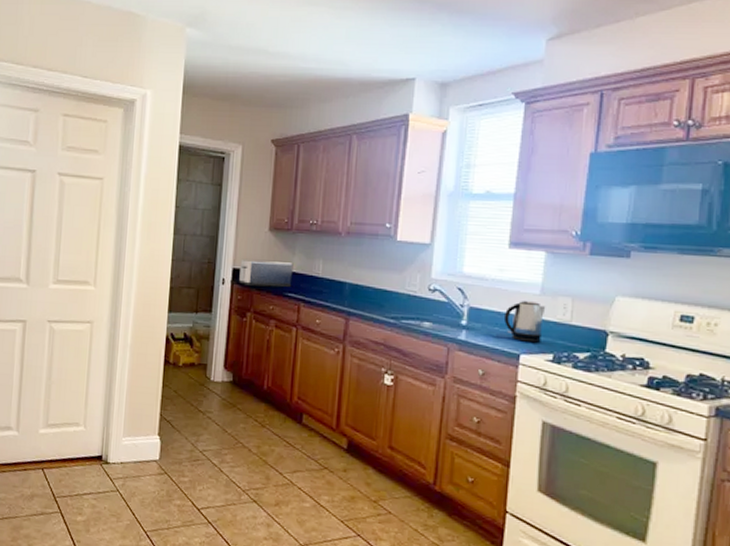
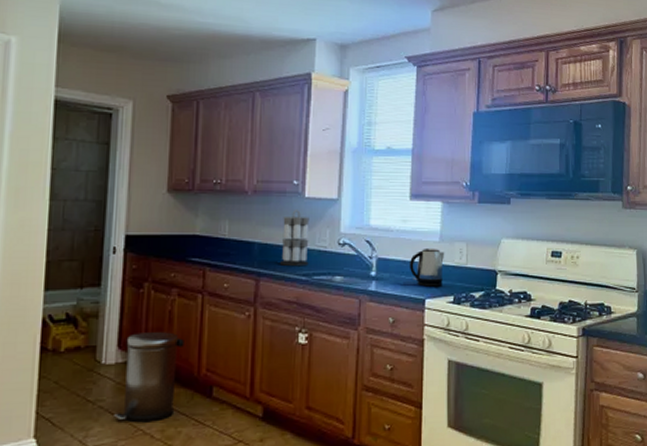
pedal bin: none [219,357,279,438] -> present [114,332,184,423]
toaster: present [239,258,293,288] -> none [134,223,196,253]
spice rack: none [368,253,401,310] -> present [279,210,310,267]

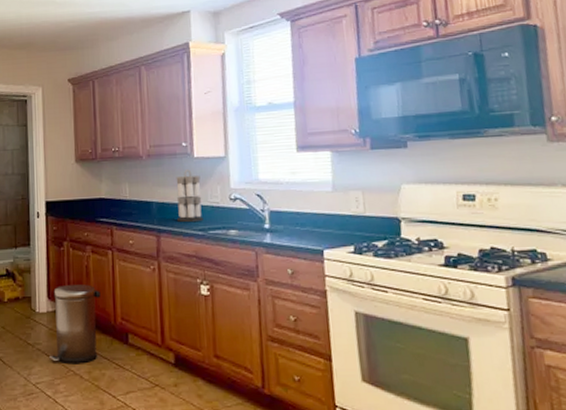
kettle: present [409,247,445,287] -> none [302,197,341,238]

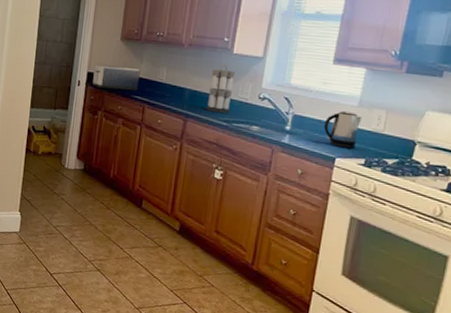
pedal bin: present [49,284,101,365] -> none [71,149,124,218]
toaster: none [52,189,103,216] -> present [92,64,141,91]
kettle: none [302,197,341,238] -> present [323,110,363,149]

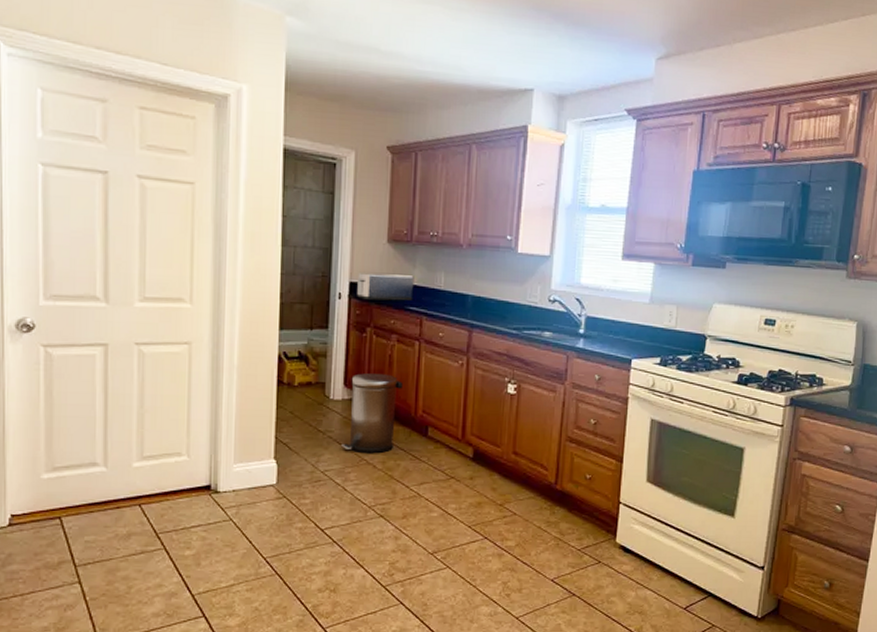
pedal bin: none [71,149,124,218] -> present [341,373,403,454]
spice rack: present [205,64,235,114] -> none [491,265,522,321]
kettle: present [323,110,363,149] -> none [617,308,655,348]

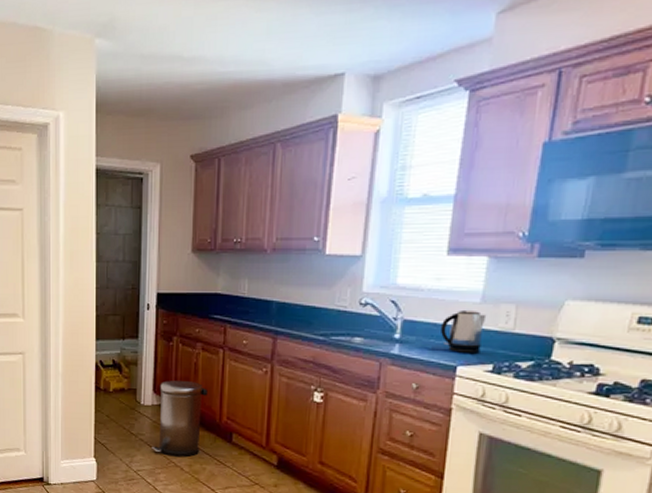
toaster: present [357,271,414,302] -> none [164,282,218,310]
kettle: none [617,308,655,348] -> present [440,309,487,353]

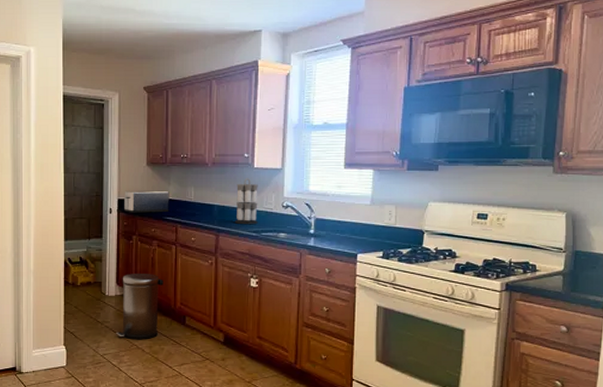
toaster: none [164,282,218,310] -> present [124,190,169,213]
spice rack: none [296,268,330,327] -> present [234,178,258,225]
kettle: present [440,309,487,353] -> none [343,210,376,243]

